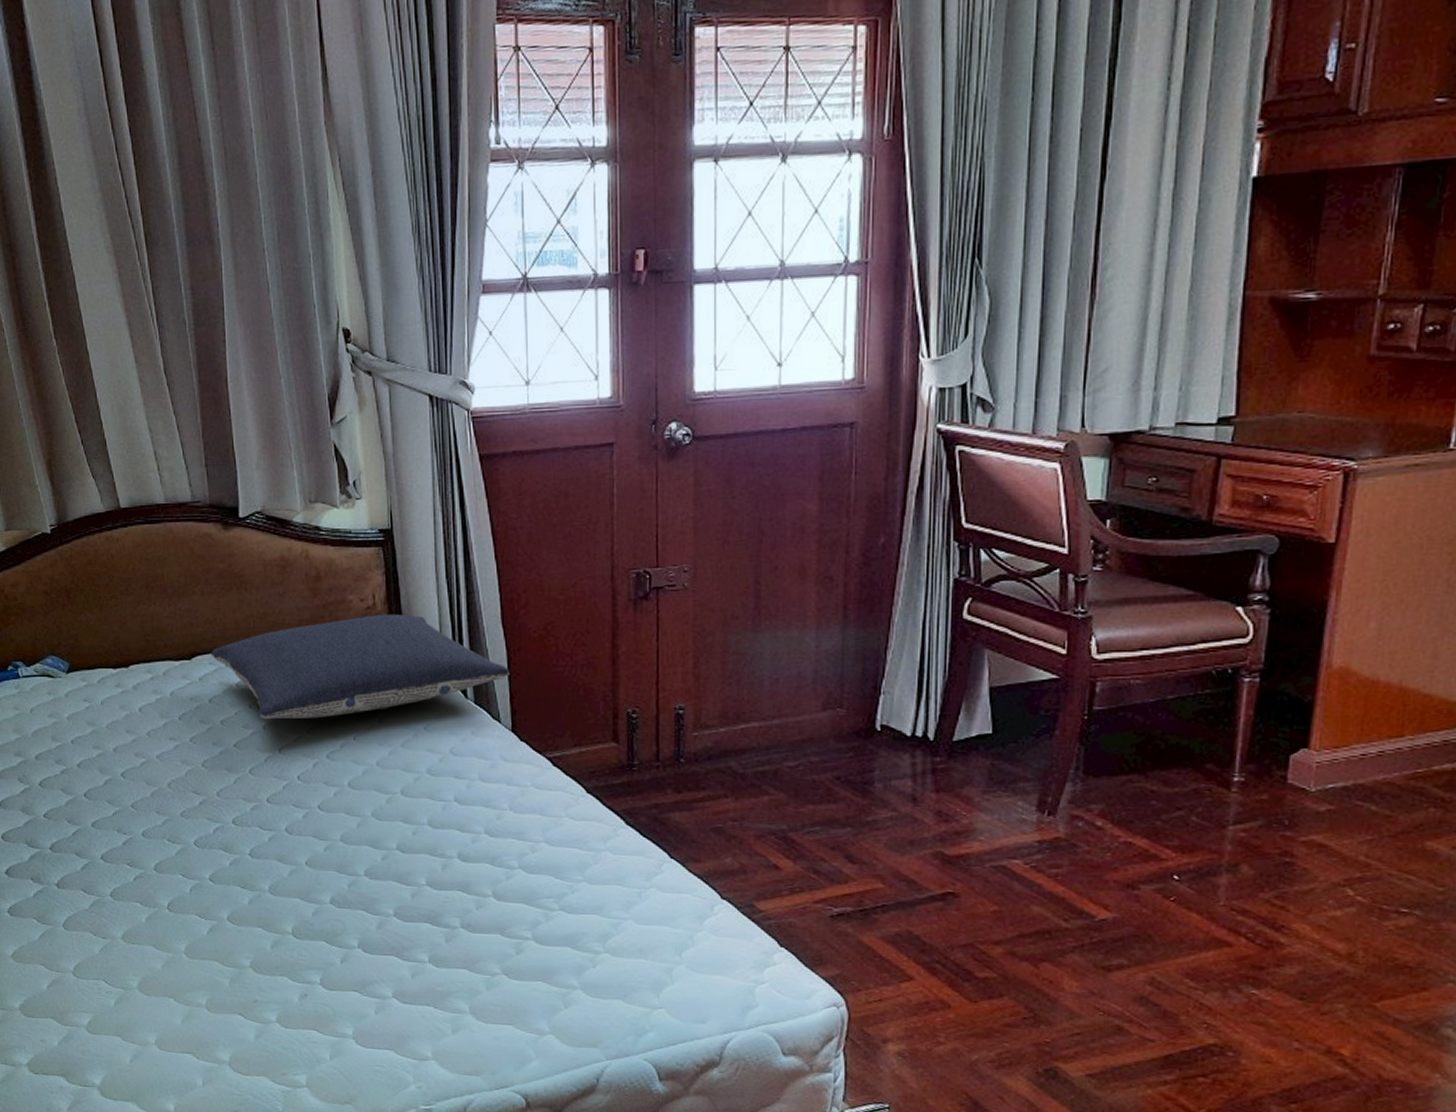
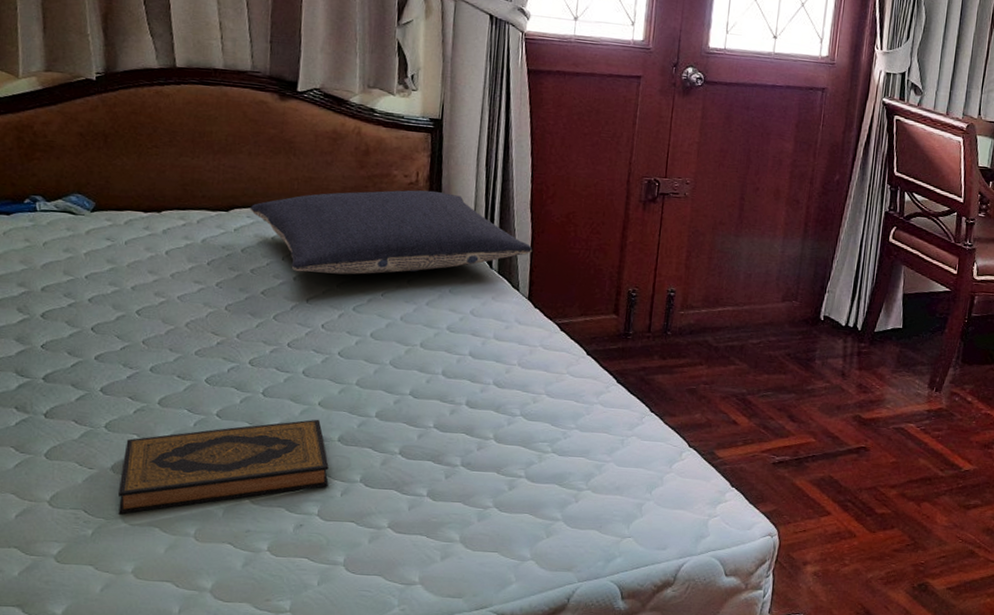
hardback book: none [131,880,327,985] -> present [118,419,329,515]

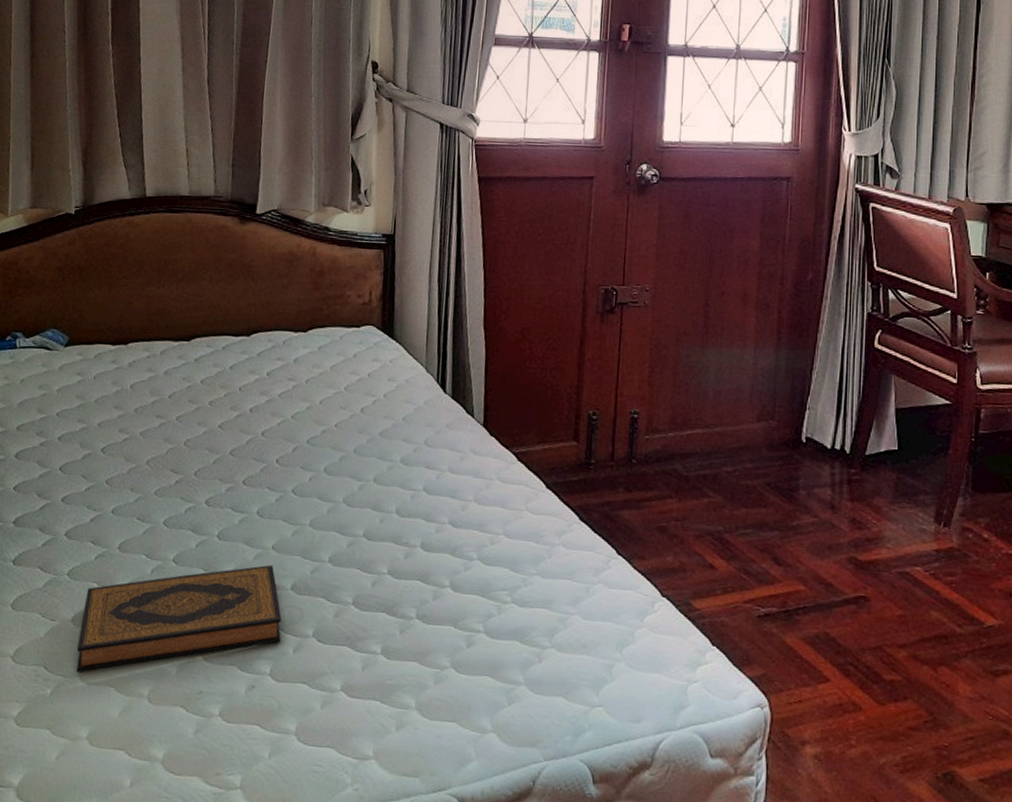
pillow: present [250,190,533,275] -> none [209,310,487,404]

